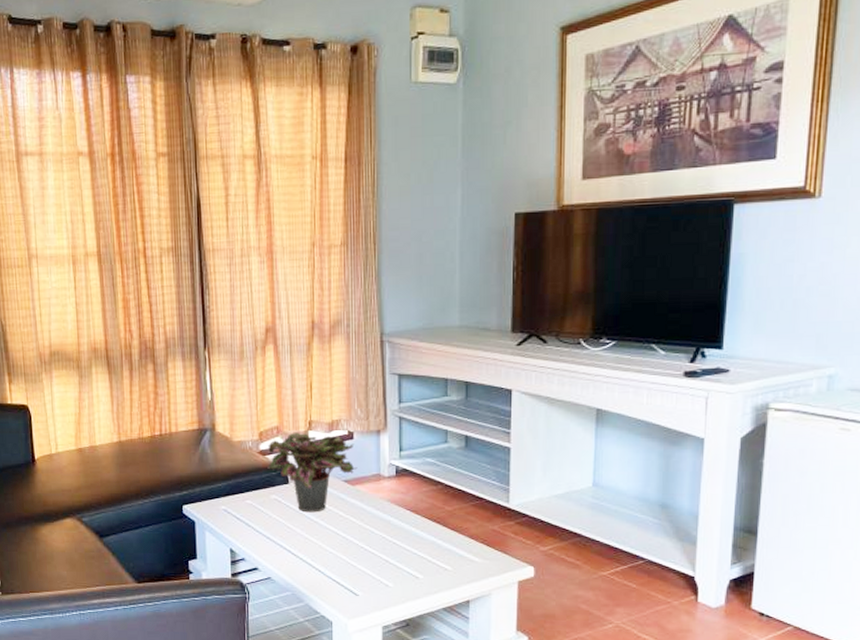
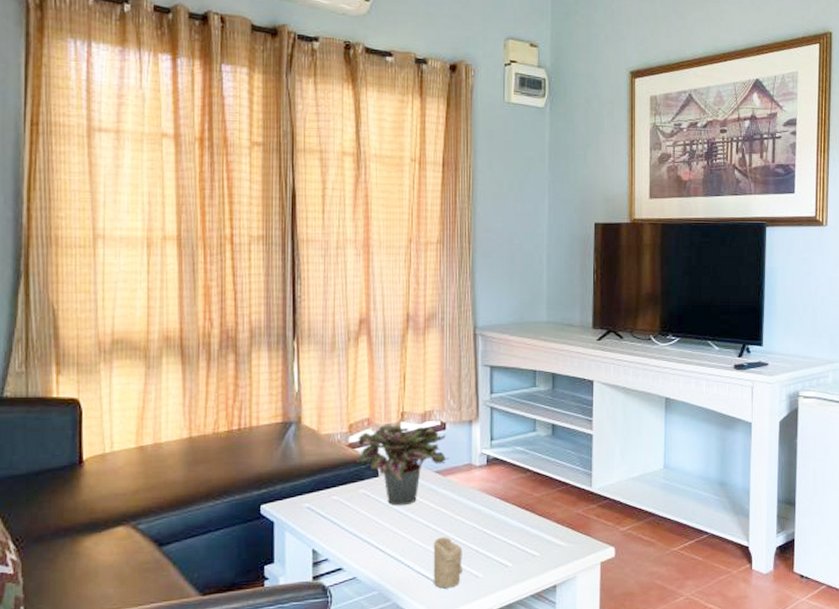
candle: none [343,545,372,595] -> present [433,537,462,589]

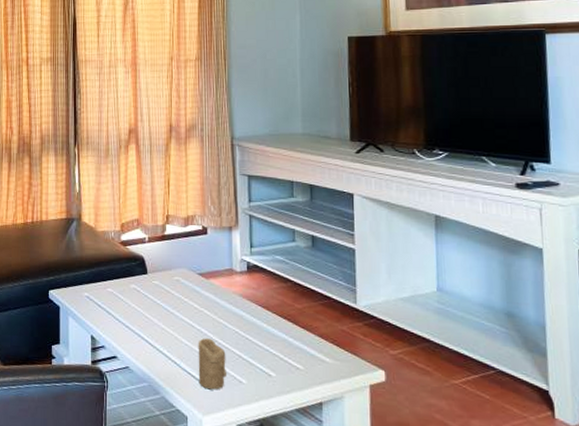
potted plant: present [356,424,449,506] -> none [128,225,211,304]

